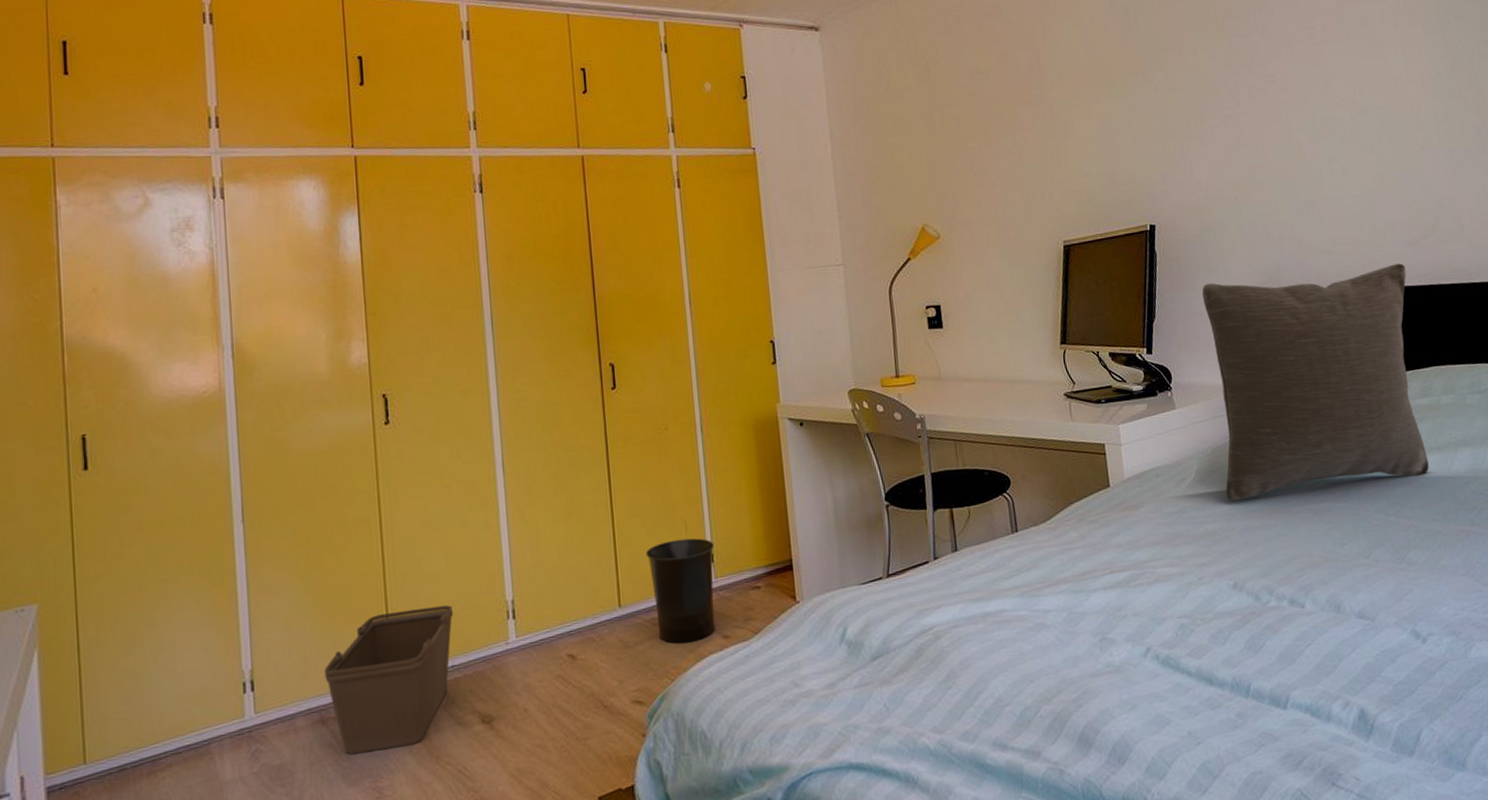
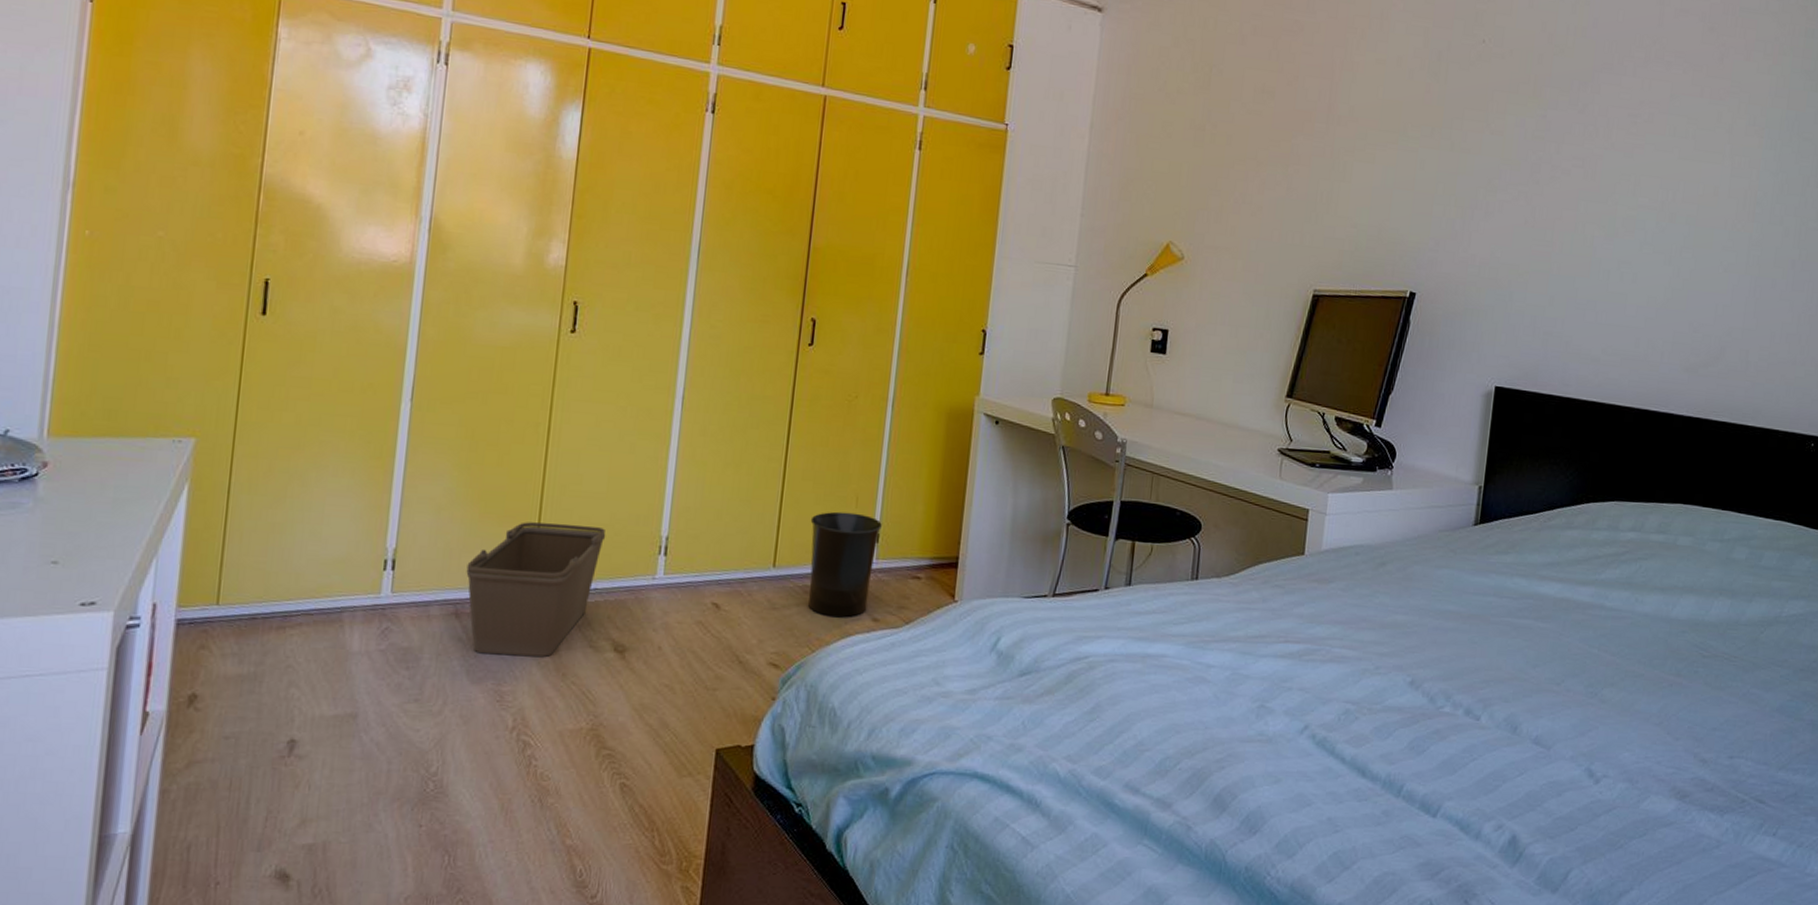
pillow: present [1202,263,1429,501] -> none [1424,366,1675,614]

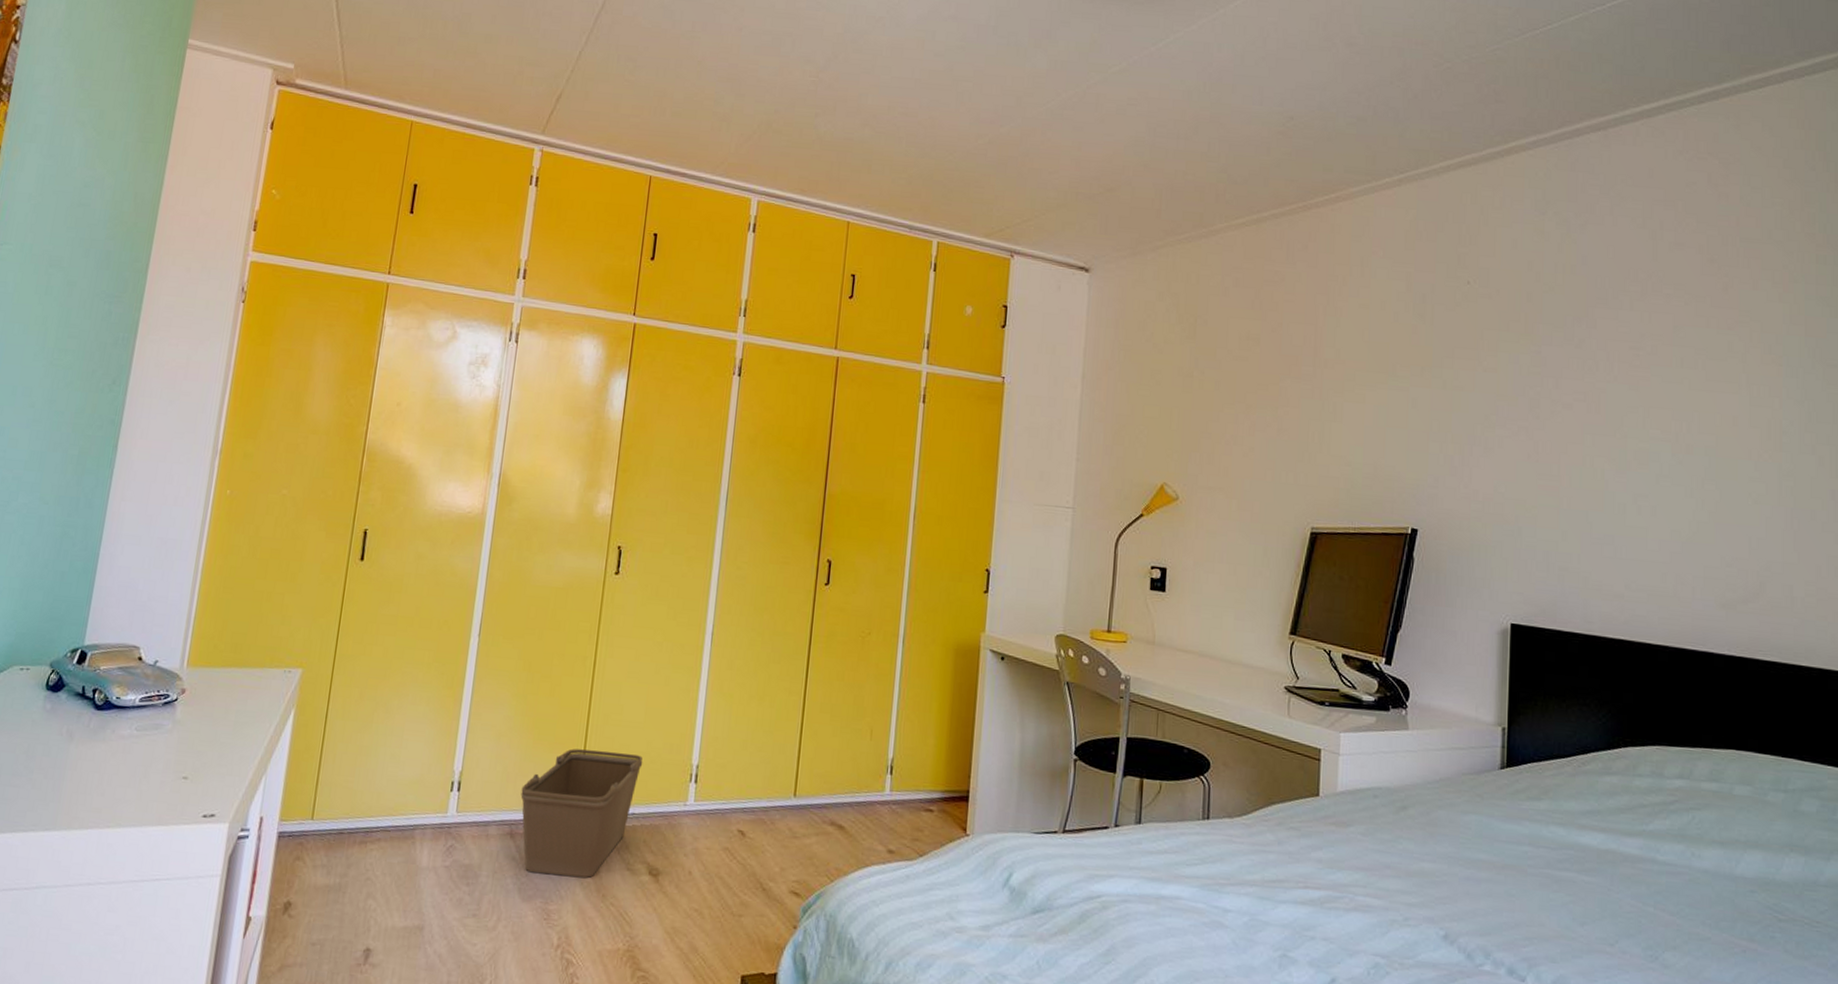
waste bin: present [808,511,882,618] -> none [827,743,895,848]

